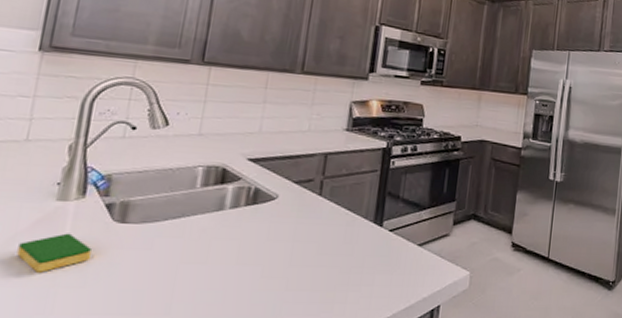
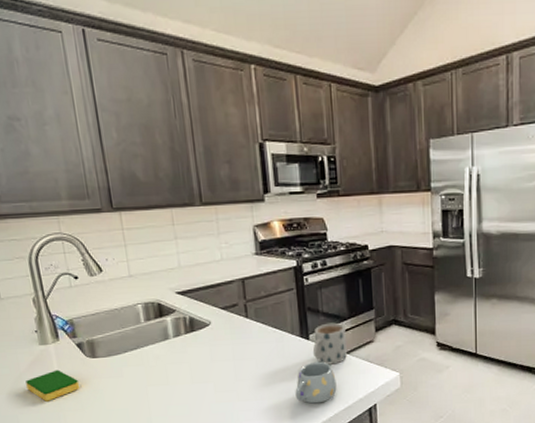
mug: none [353,251,403,300] -> present [295,361,337,404]
mug: none [383,210,423,257] -> present [312,322,347,365]

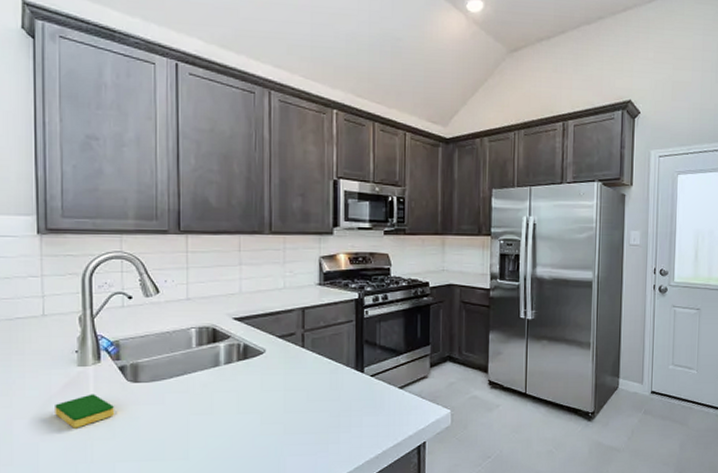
mug: present [295,361,337,404] -> none [344,395,387,440]
mug: present [312,322,347,365] -> none [366,356,401,399]

